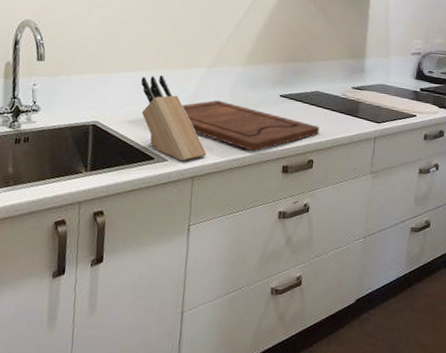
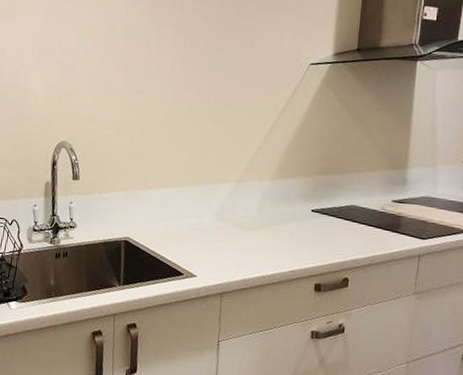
knife block: present [141,74,206,162] -> none [169,191,235,278]
cutting board: present [181,100,320,152] -> none [209,215,356,269]

